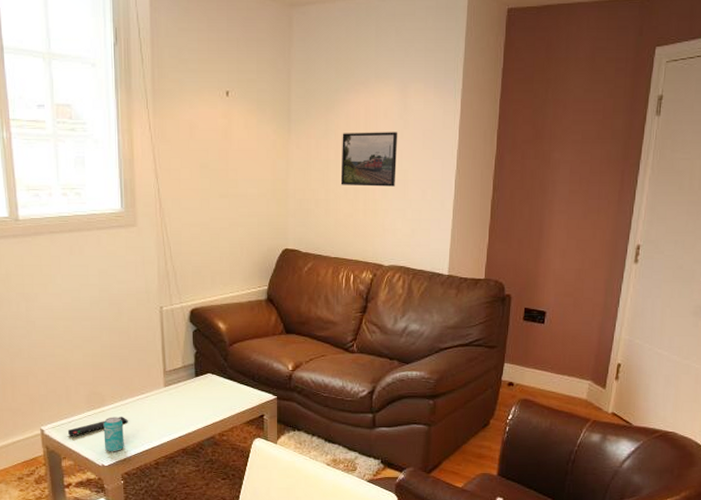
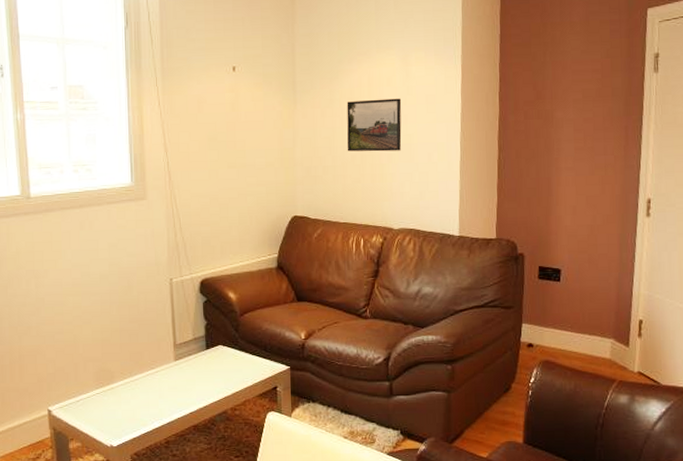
remote control: present [67,417,128,436] -> none [75,394,138,416]
beverage can: present [103,417,124,452] -> none [112,394,134,432]

